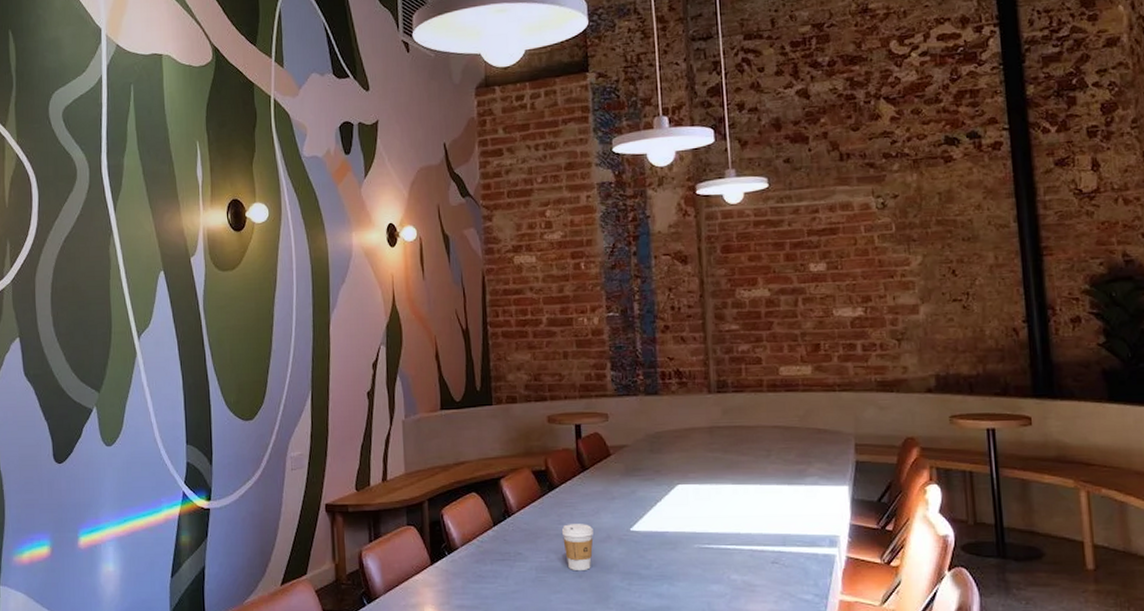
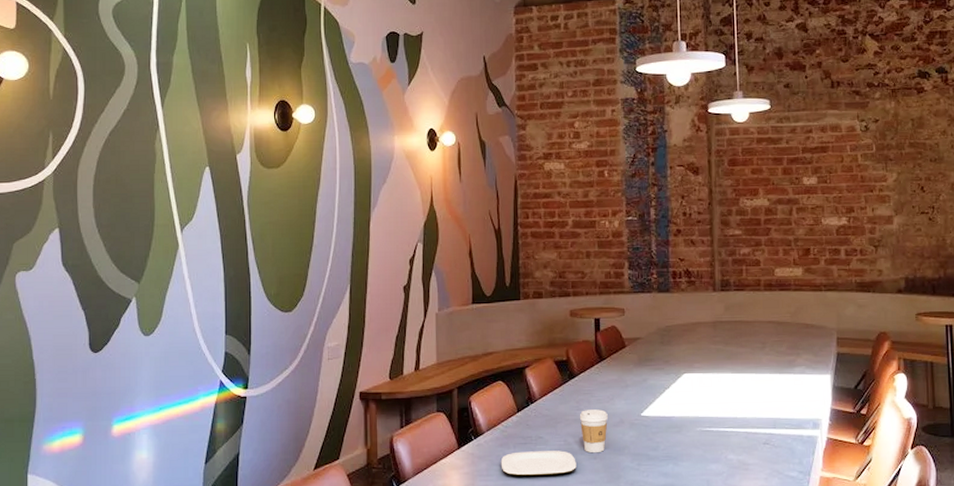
plate: none [477,568,560,596] -> present [500,450,576,477]

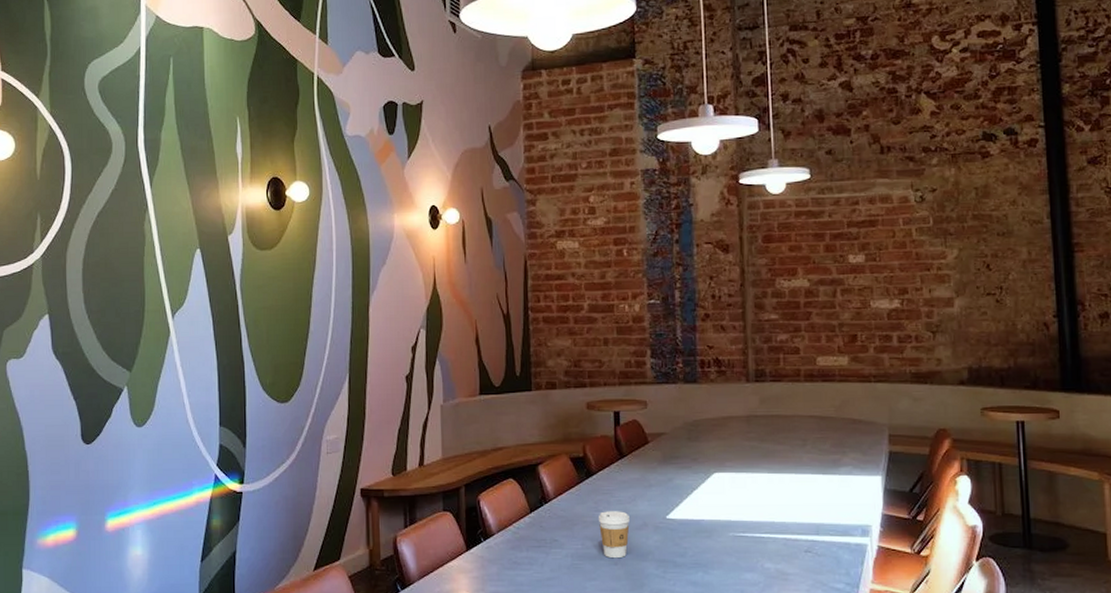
plate: present [500,450,576,477] -> none [512,555,595,583]

